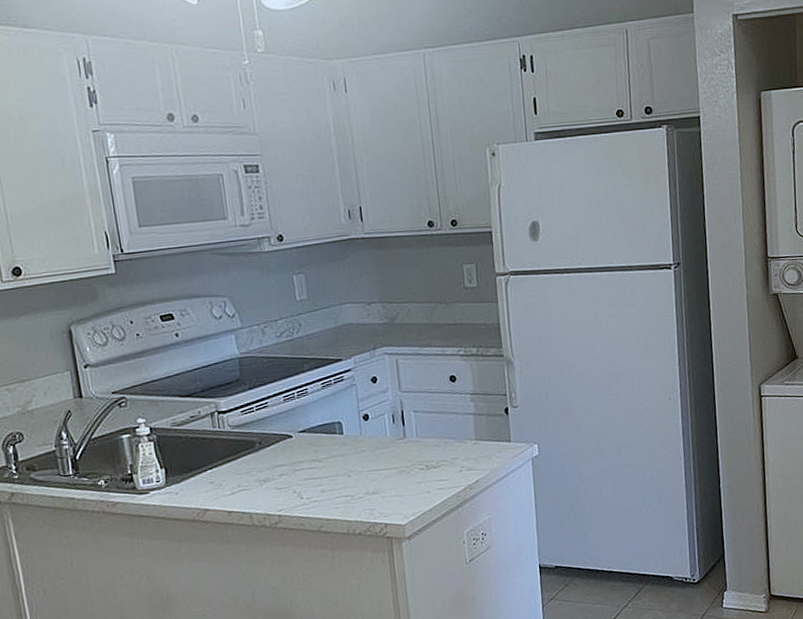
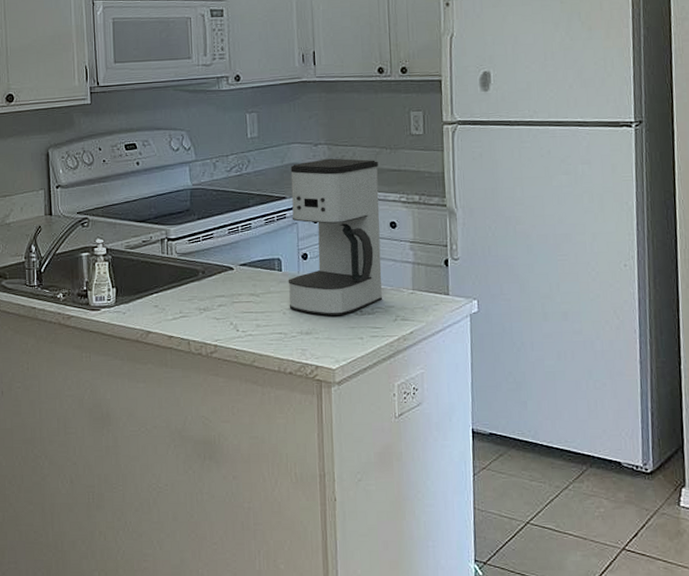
coffee maker: none [344,315,446,474] -> present [288,158,382,316]

